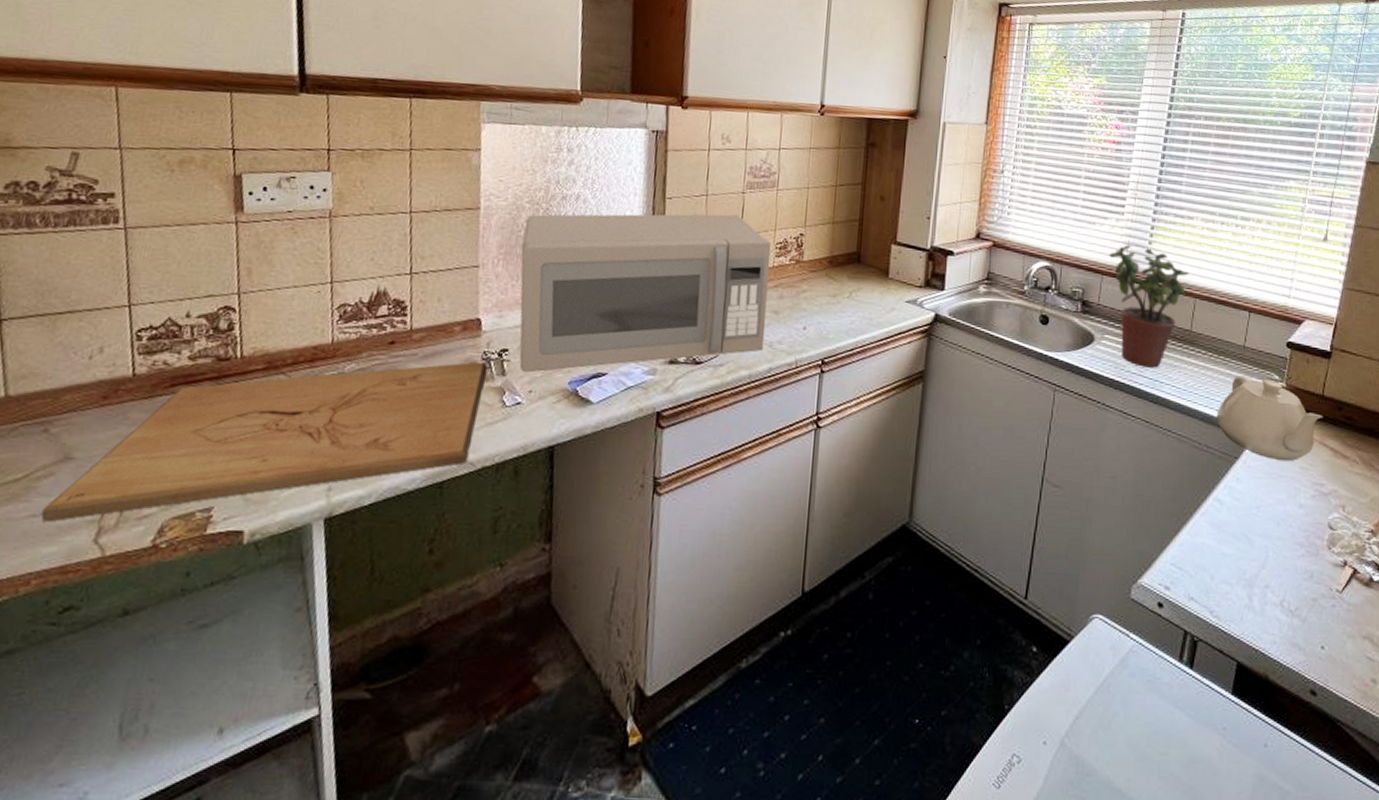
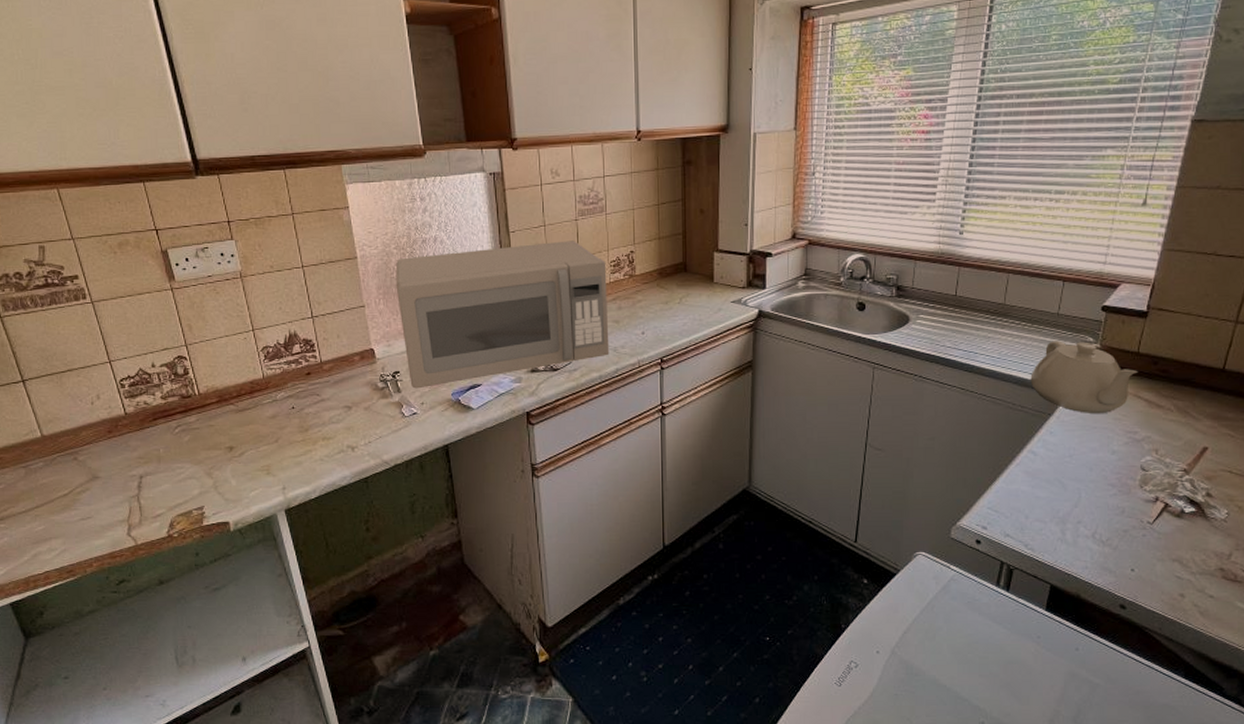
cutting board: present [41,361,488,522] -> none [88,383,386,523]
potted plant: present [1109,244,1190,368] -> none [921,230,1003,341]

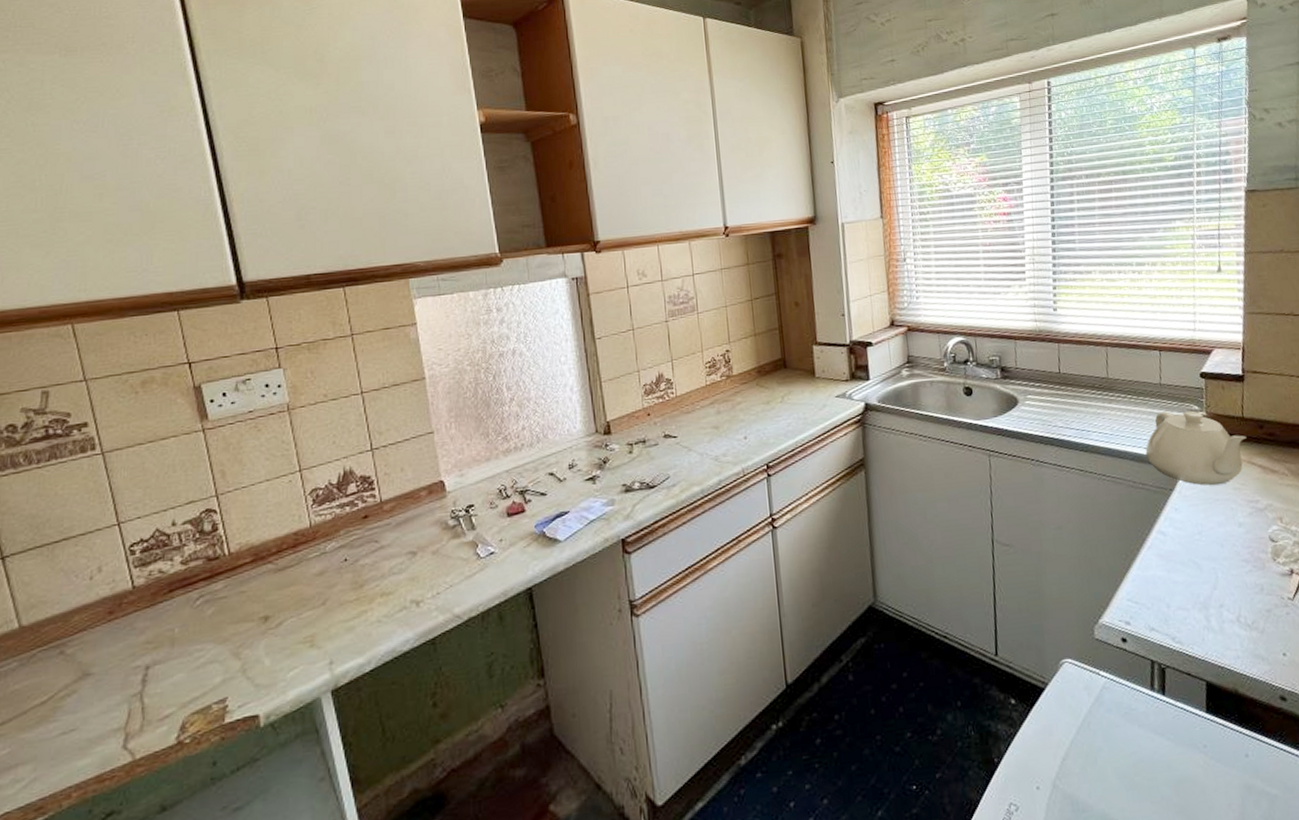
microwave: present [395,240,610,389] -> none [469,343,711,524]

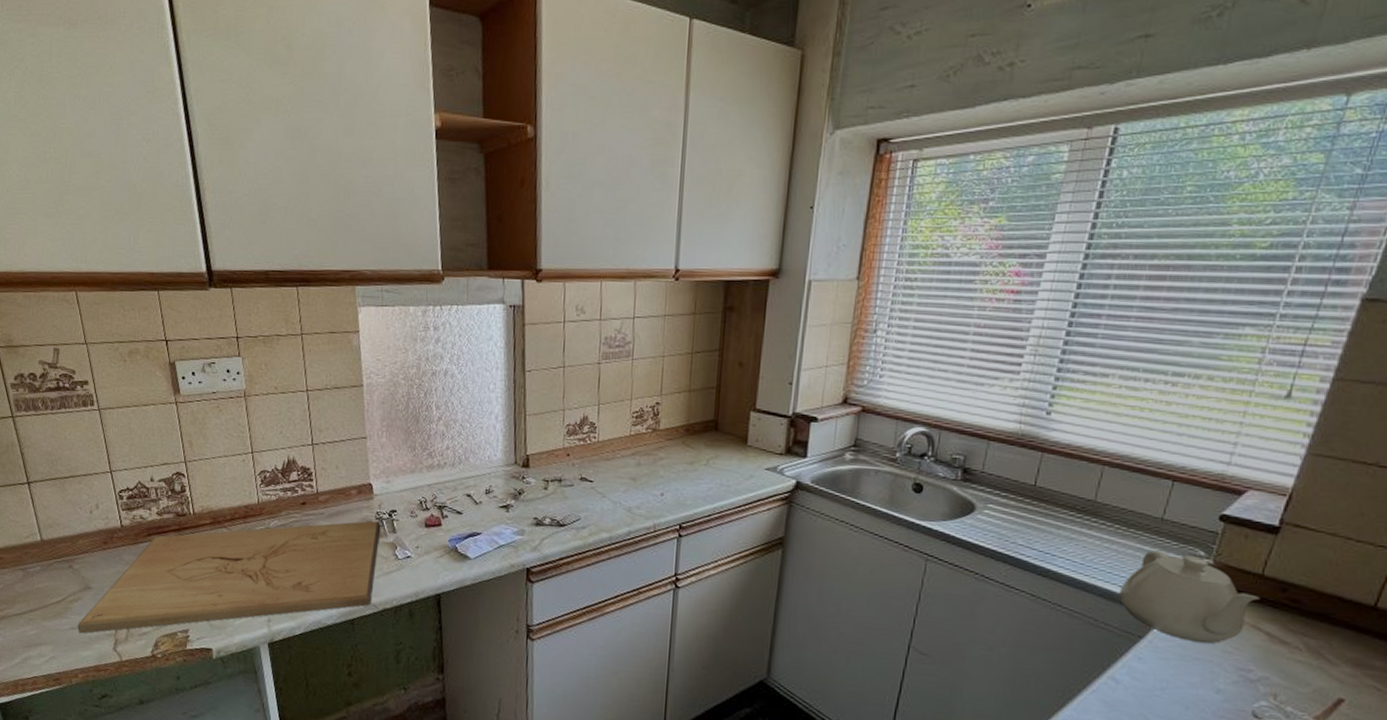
cutting board: none [71,520,458,738] -> present [77,520,381,634]

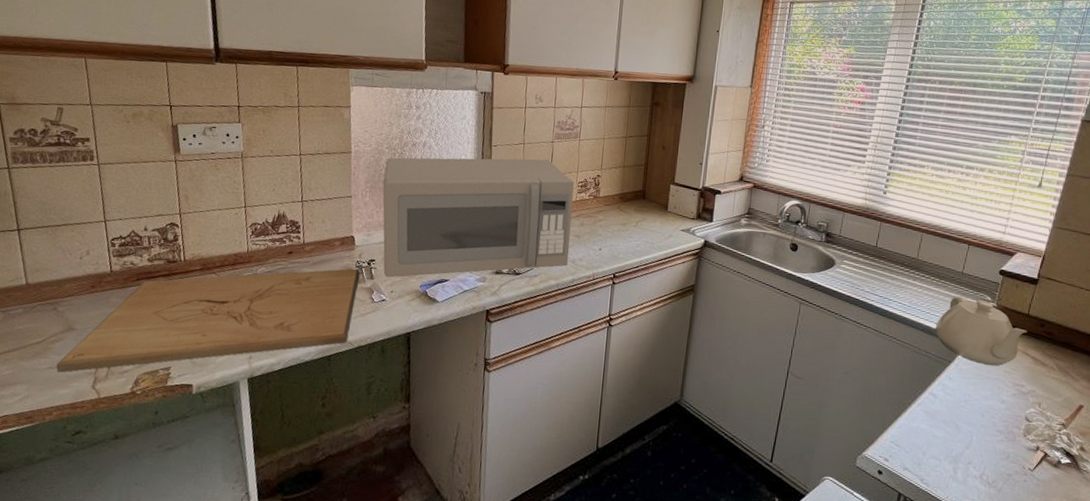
microwave: none [400,385,628,531] -> present [382,157,575,278]

